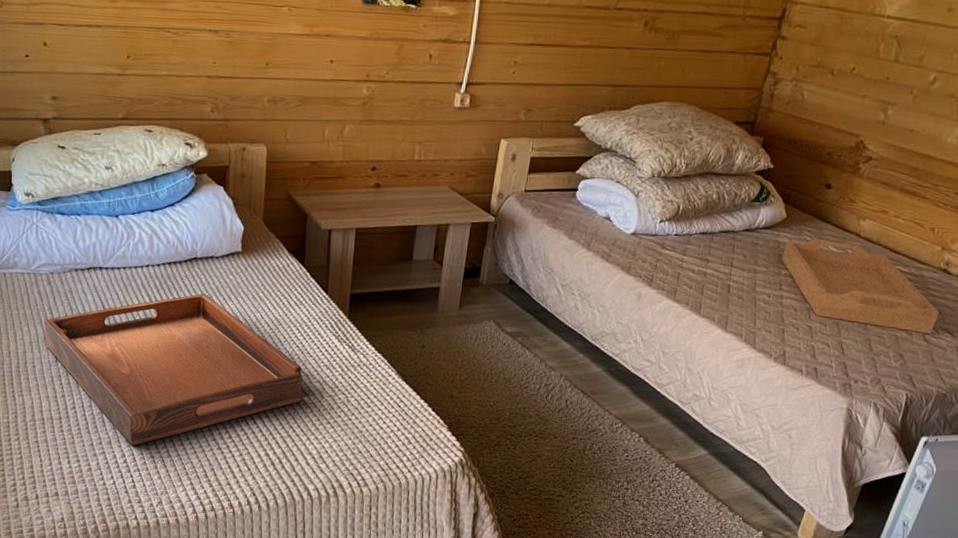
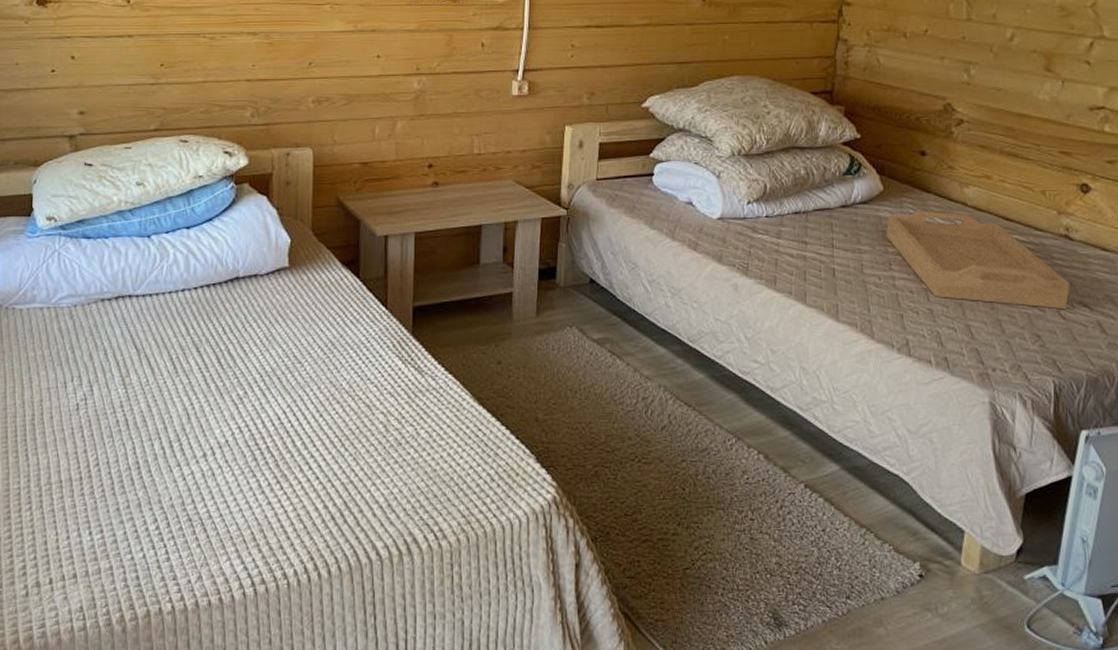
serving tray: present [44,294,303,446] -> none [64,318,365,508]

